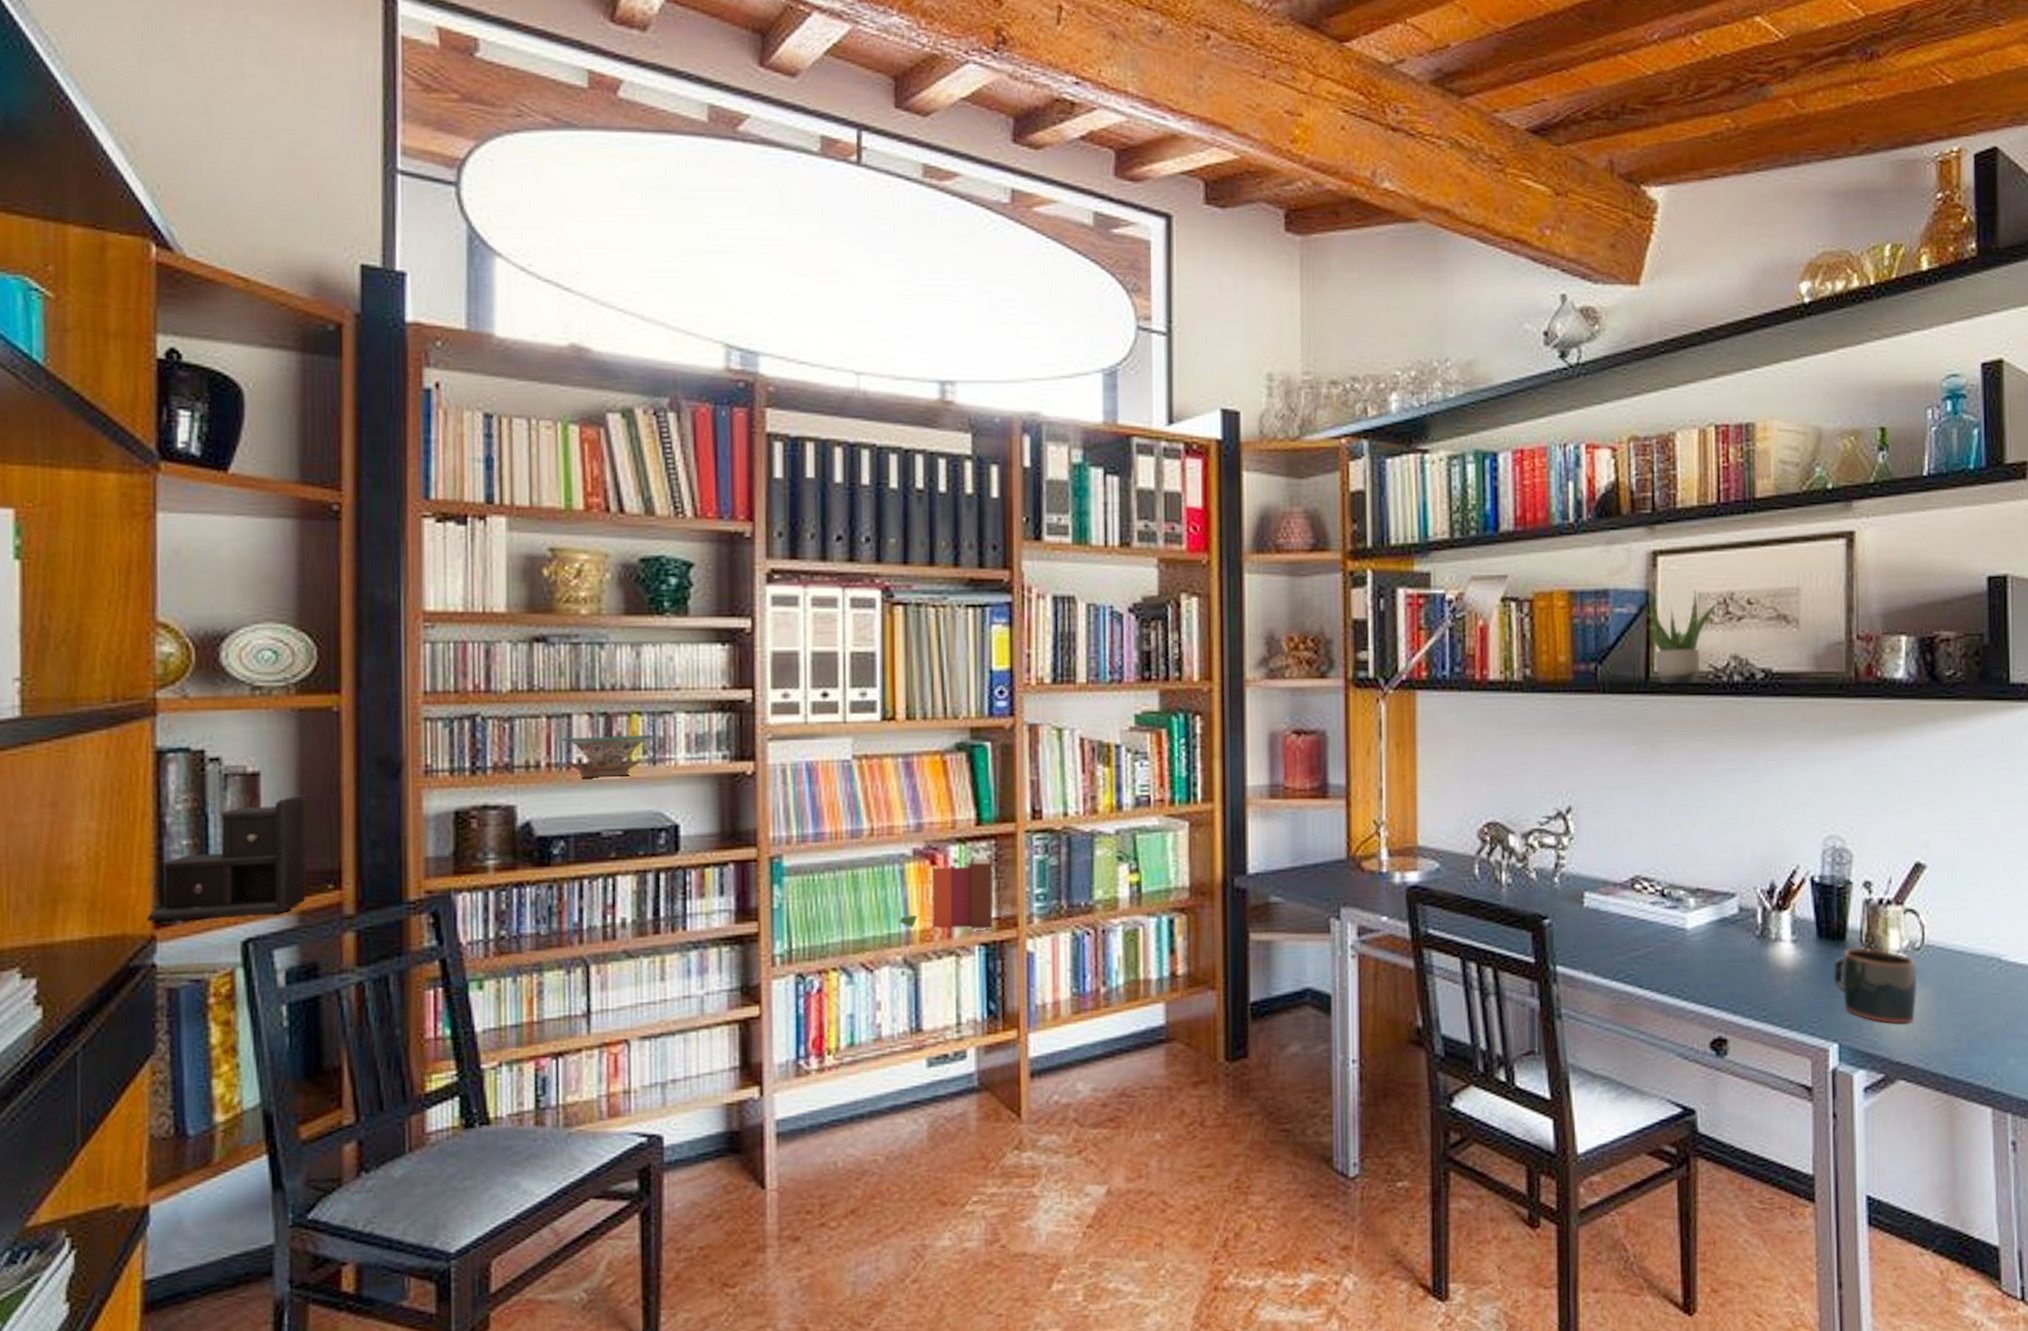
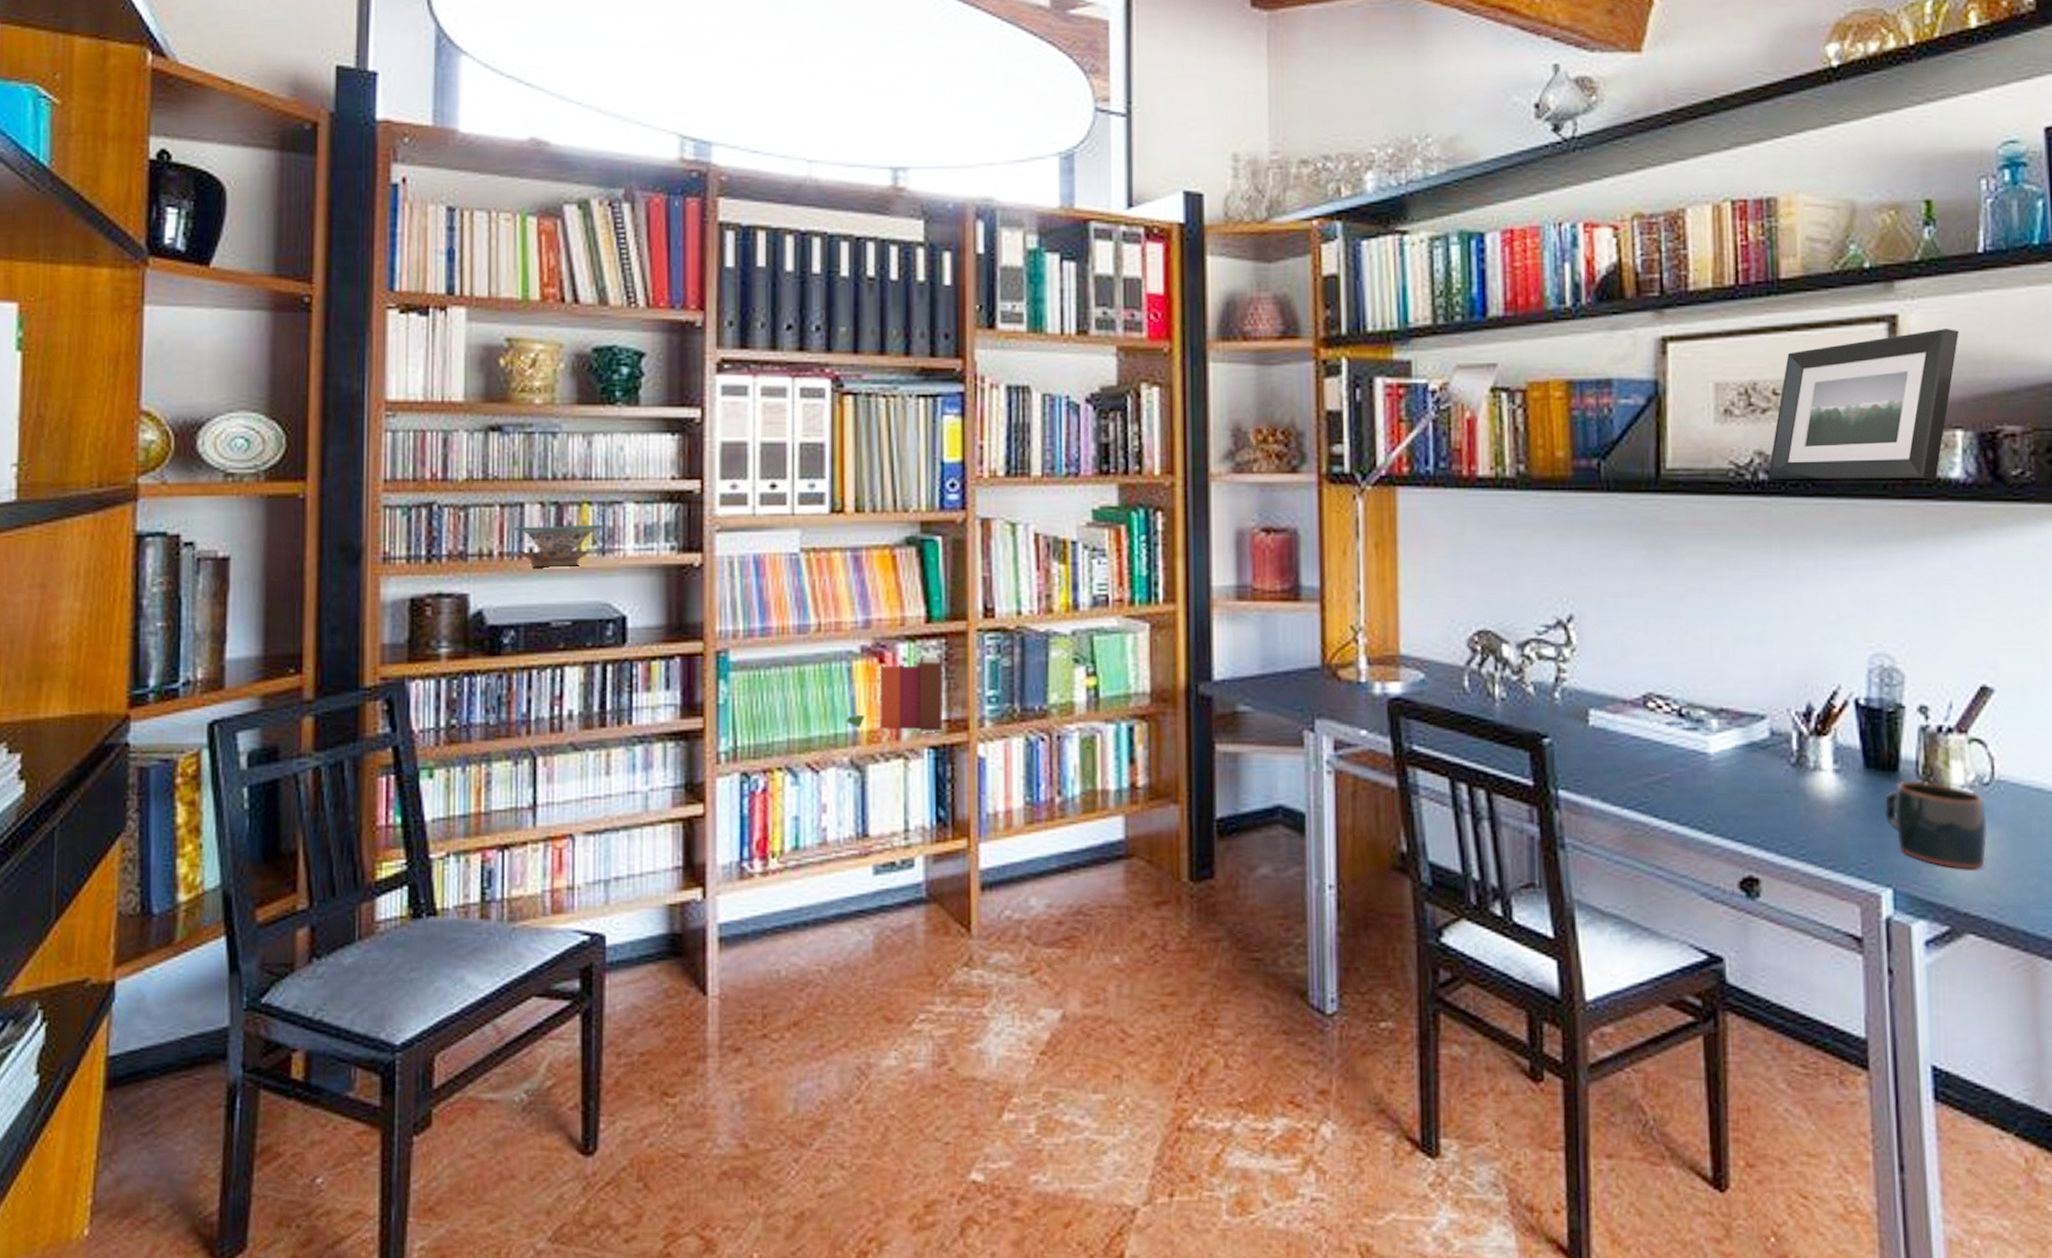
bookend: present [146,795,306,922] -> none [122,580,270,702]
potted plant: present [1644,587,1719,684] -> none [1653,377,1740,483]
picture frame: none [1741,544,1906,683] -> present [1767,329,1959,482]

